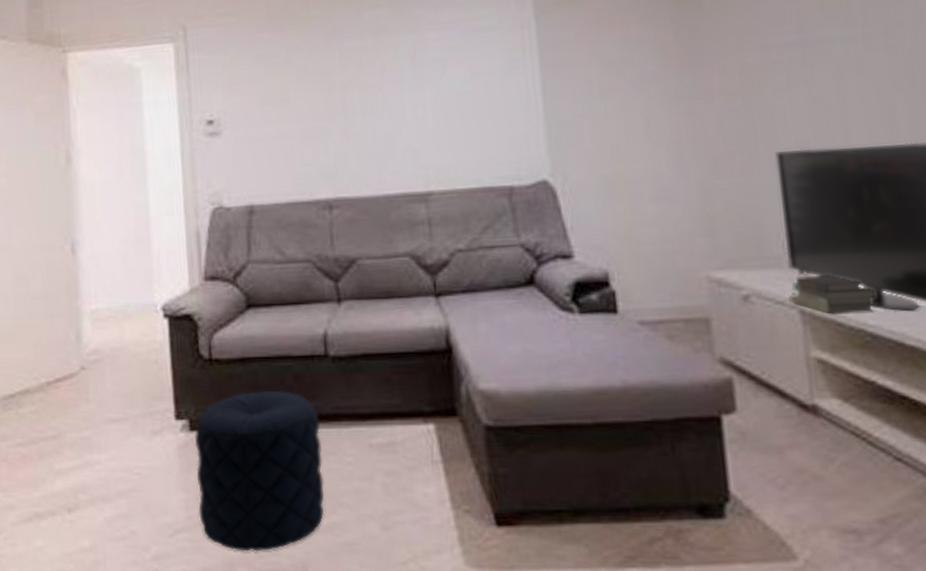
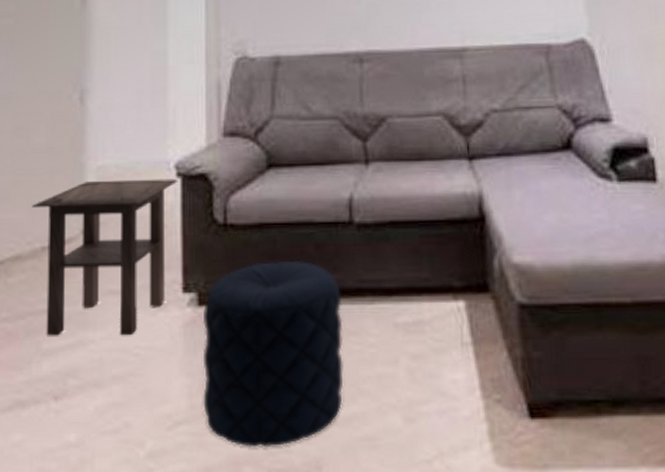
side table: none [35,319,166,458] -> present [31,178,178,336]

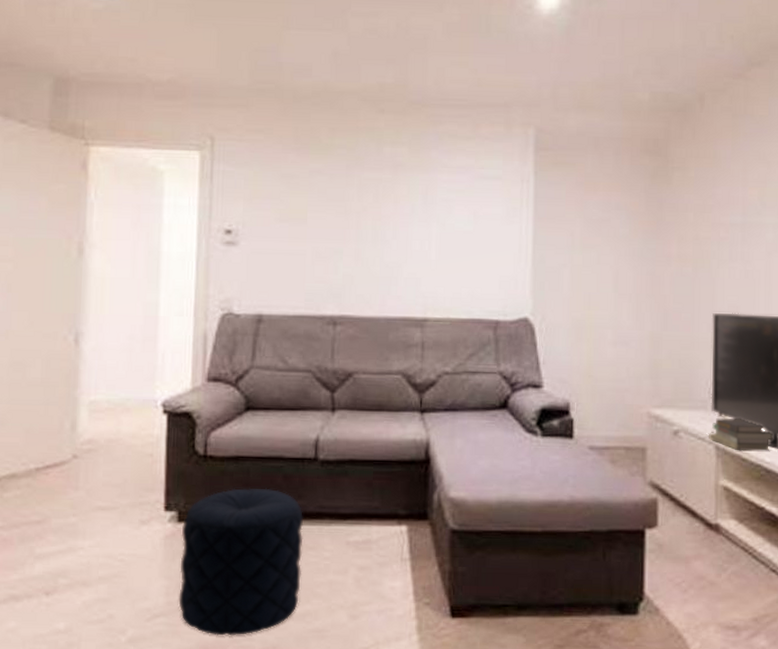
side table: present [31,178,178,336] -> none [27,413,164,544]

